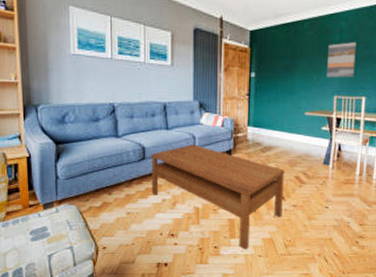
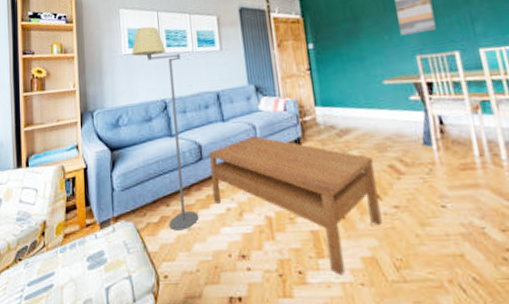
floor lamp: none [80,29,138,214] -> present [131,26,199,231]

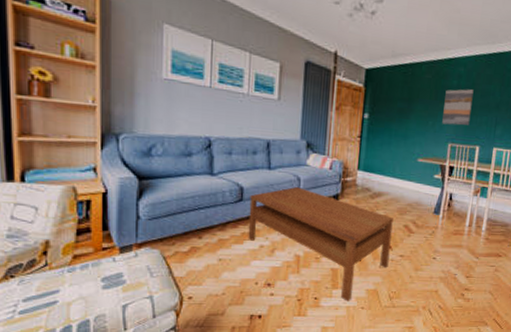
floor lamp: present [131,26,199,231] -> none [174,52,234,261]

